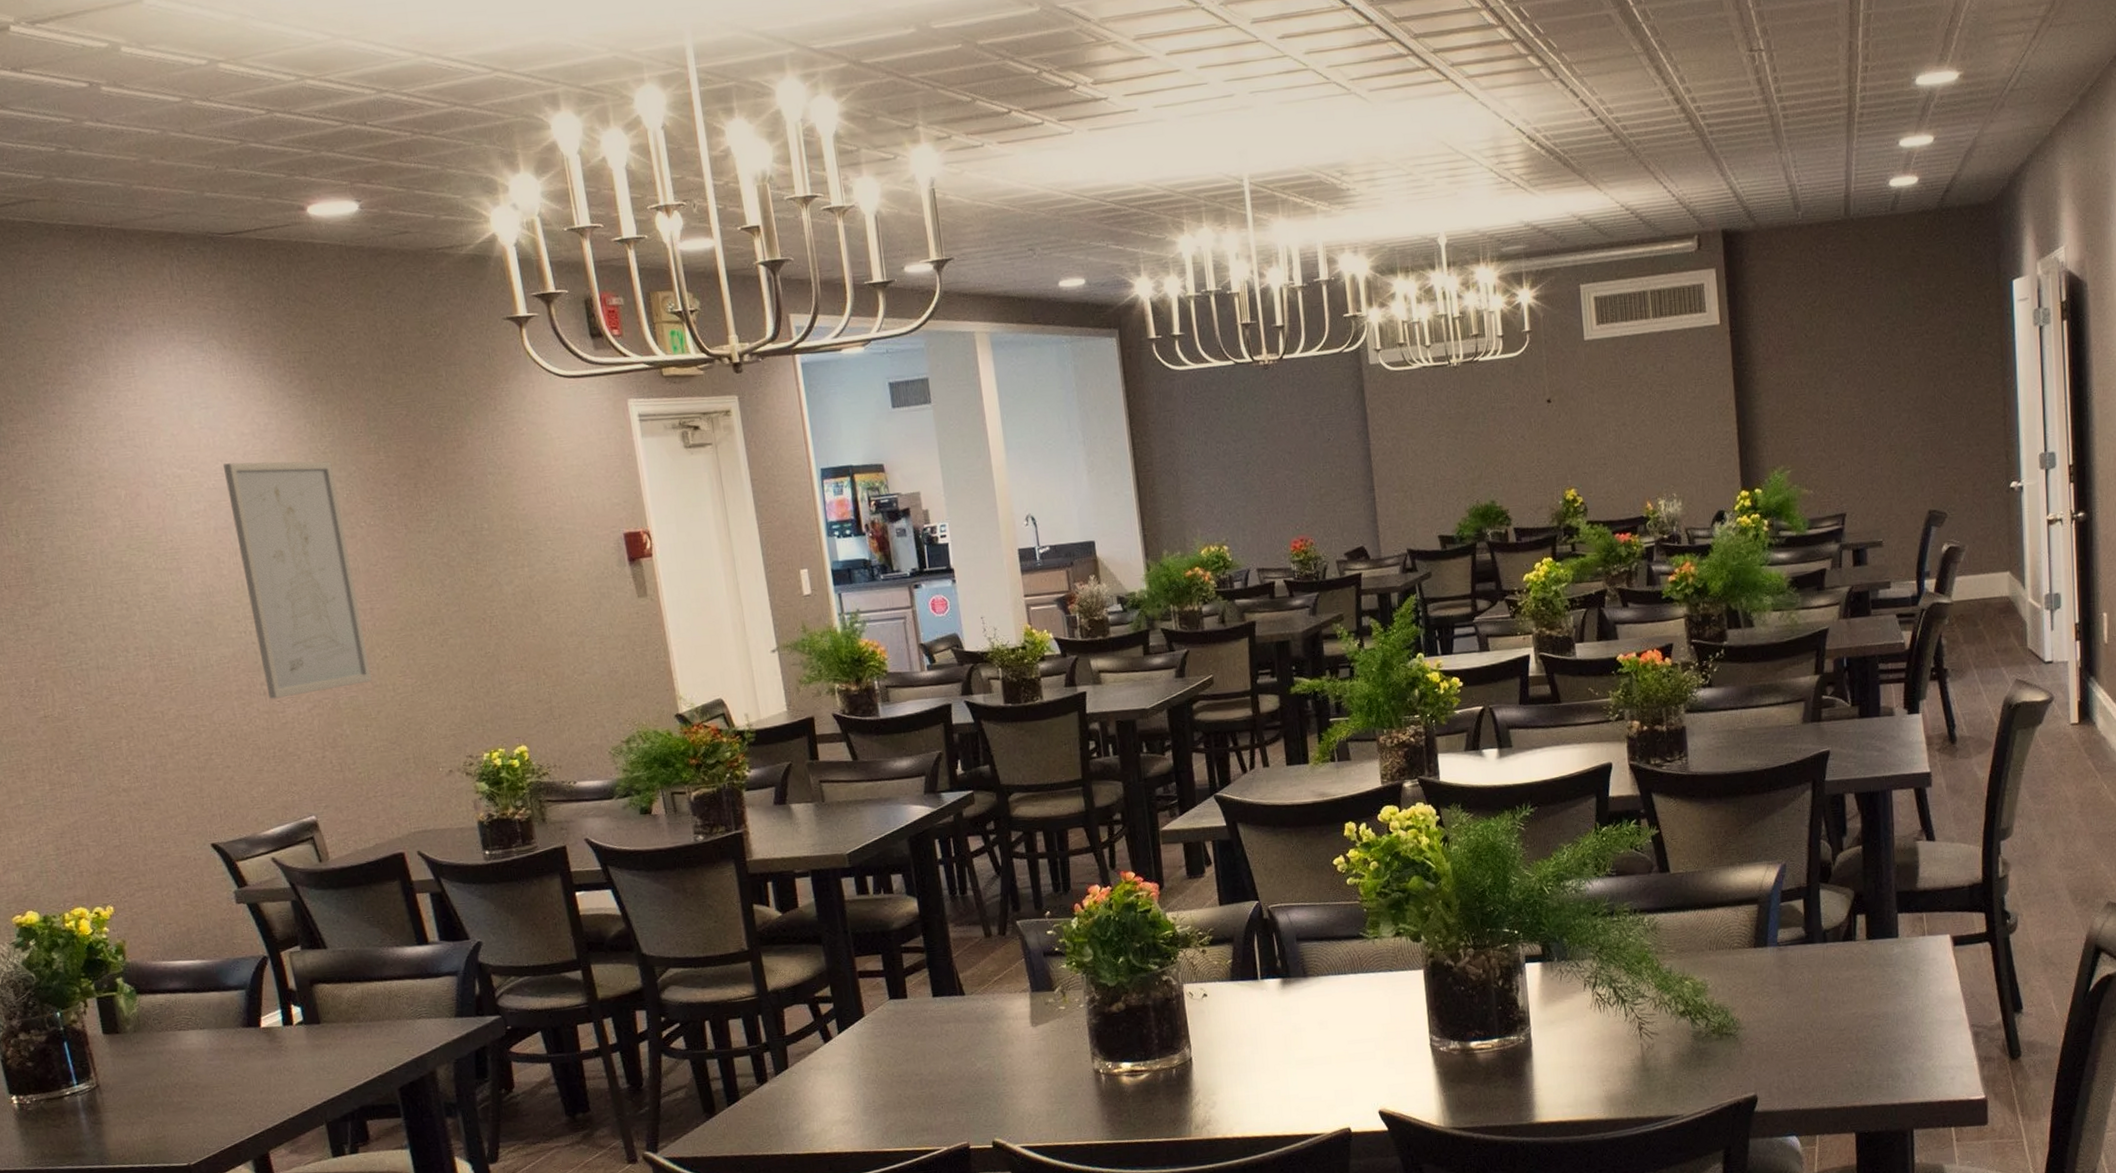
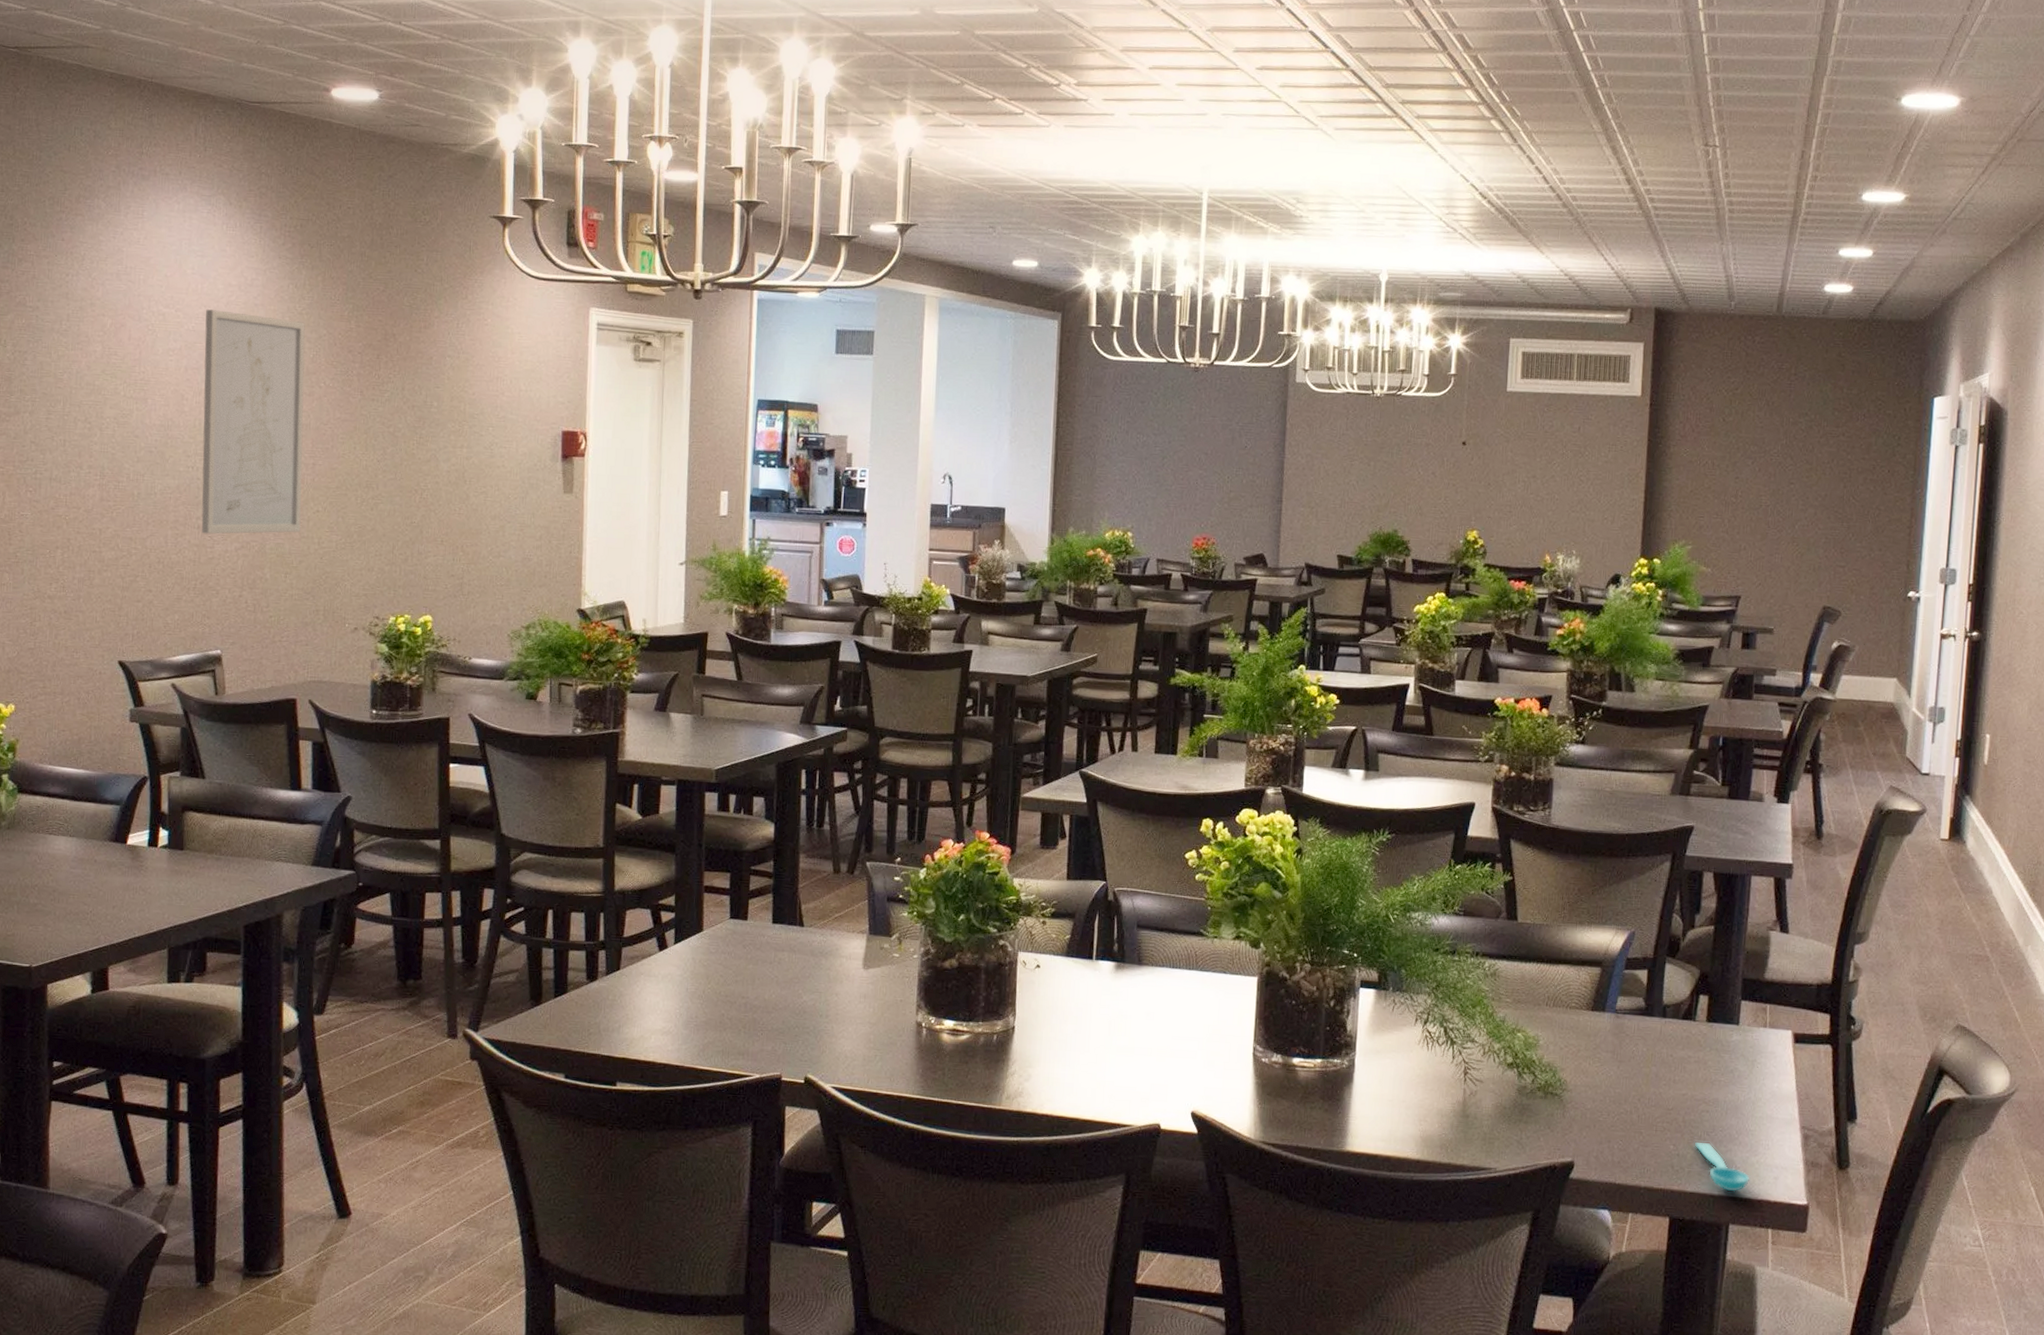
spoon: none [1871,1056,1928,1098] -> present [1695,1142,1751,1192]

